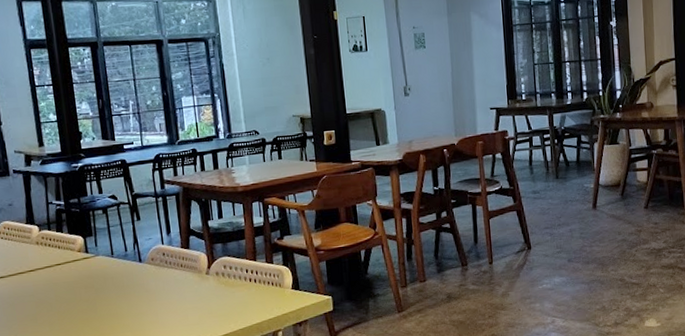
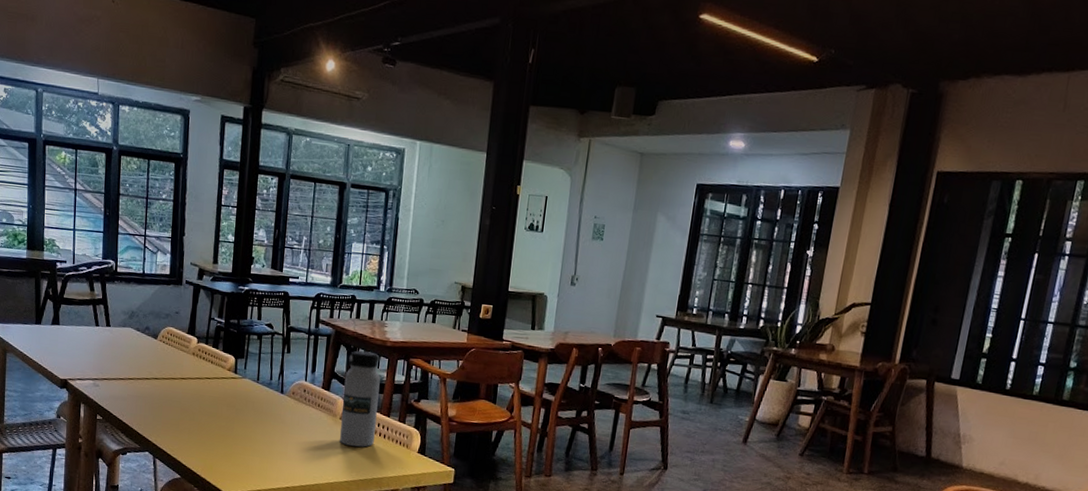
water bottle: none [202,200,246,299] -> present [339,350,381,447]

